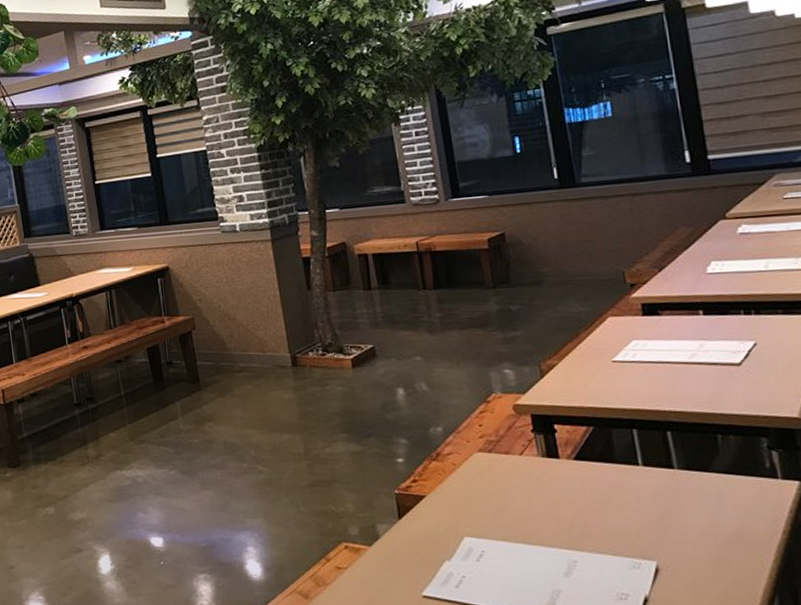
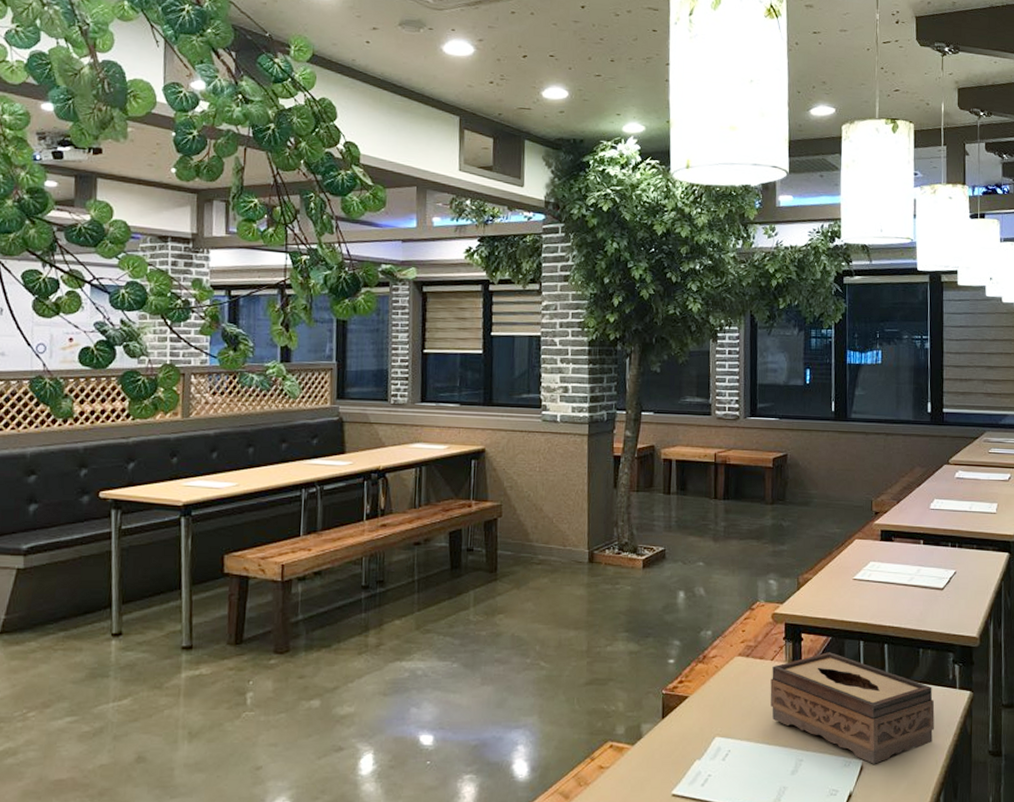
tissue box: none [522,443,752,566] -> present [770,652,935,764]

